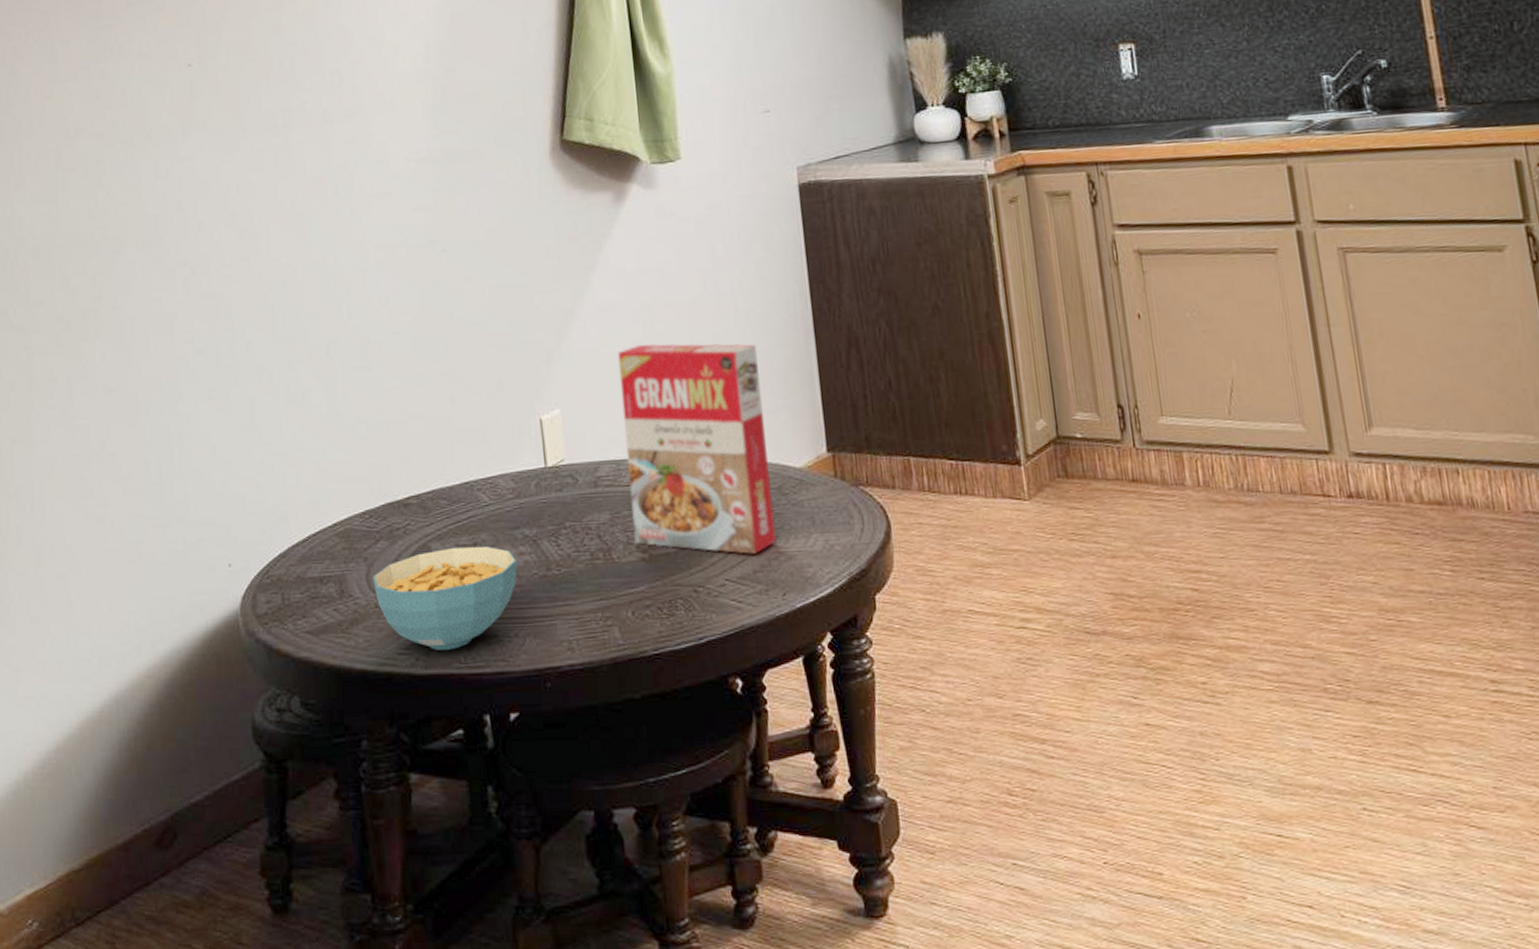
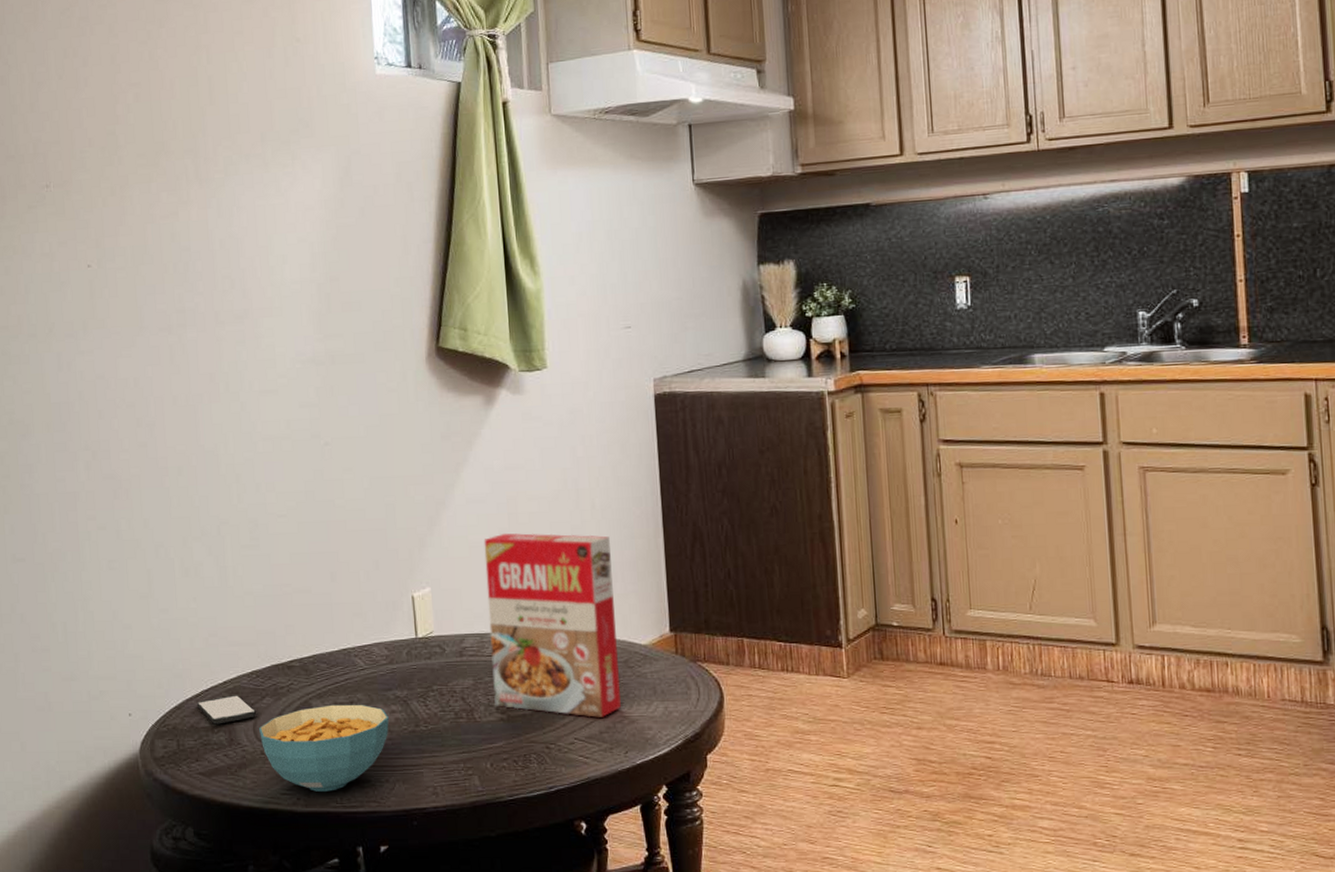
smartphone: none [303,539,369,574] -> present [196,695,256,725]

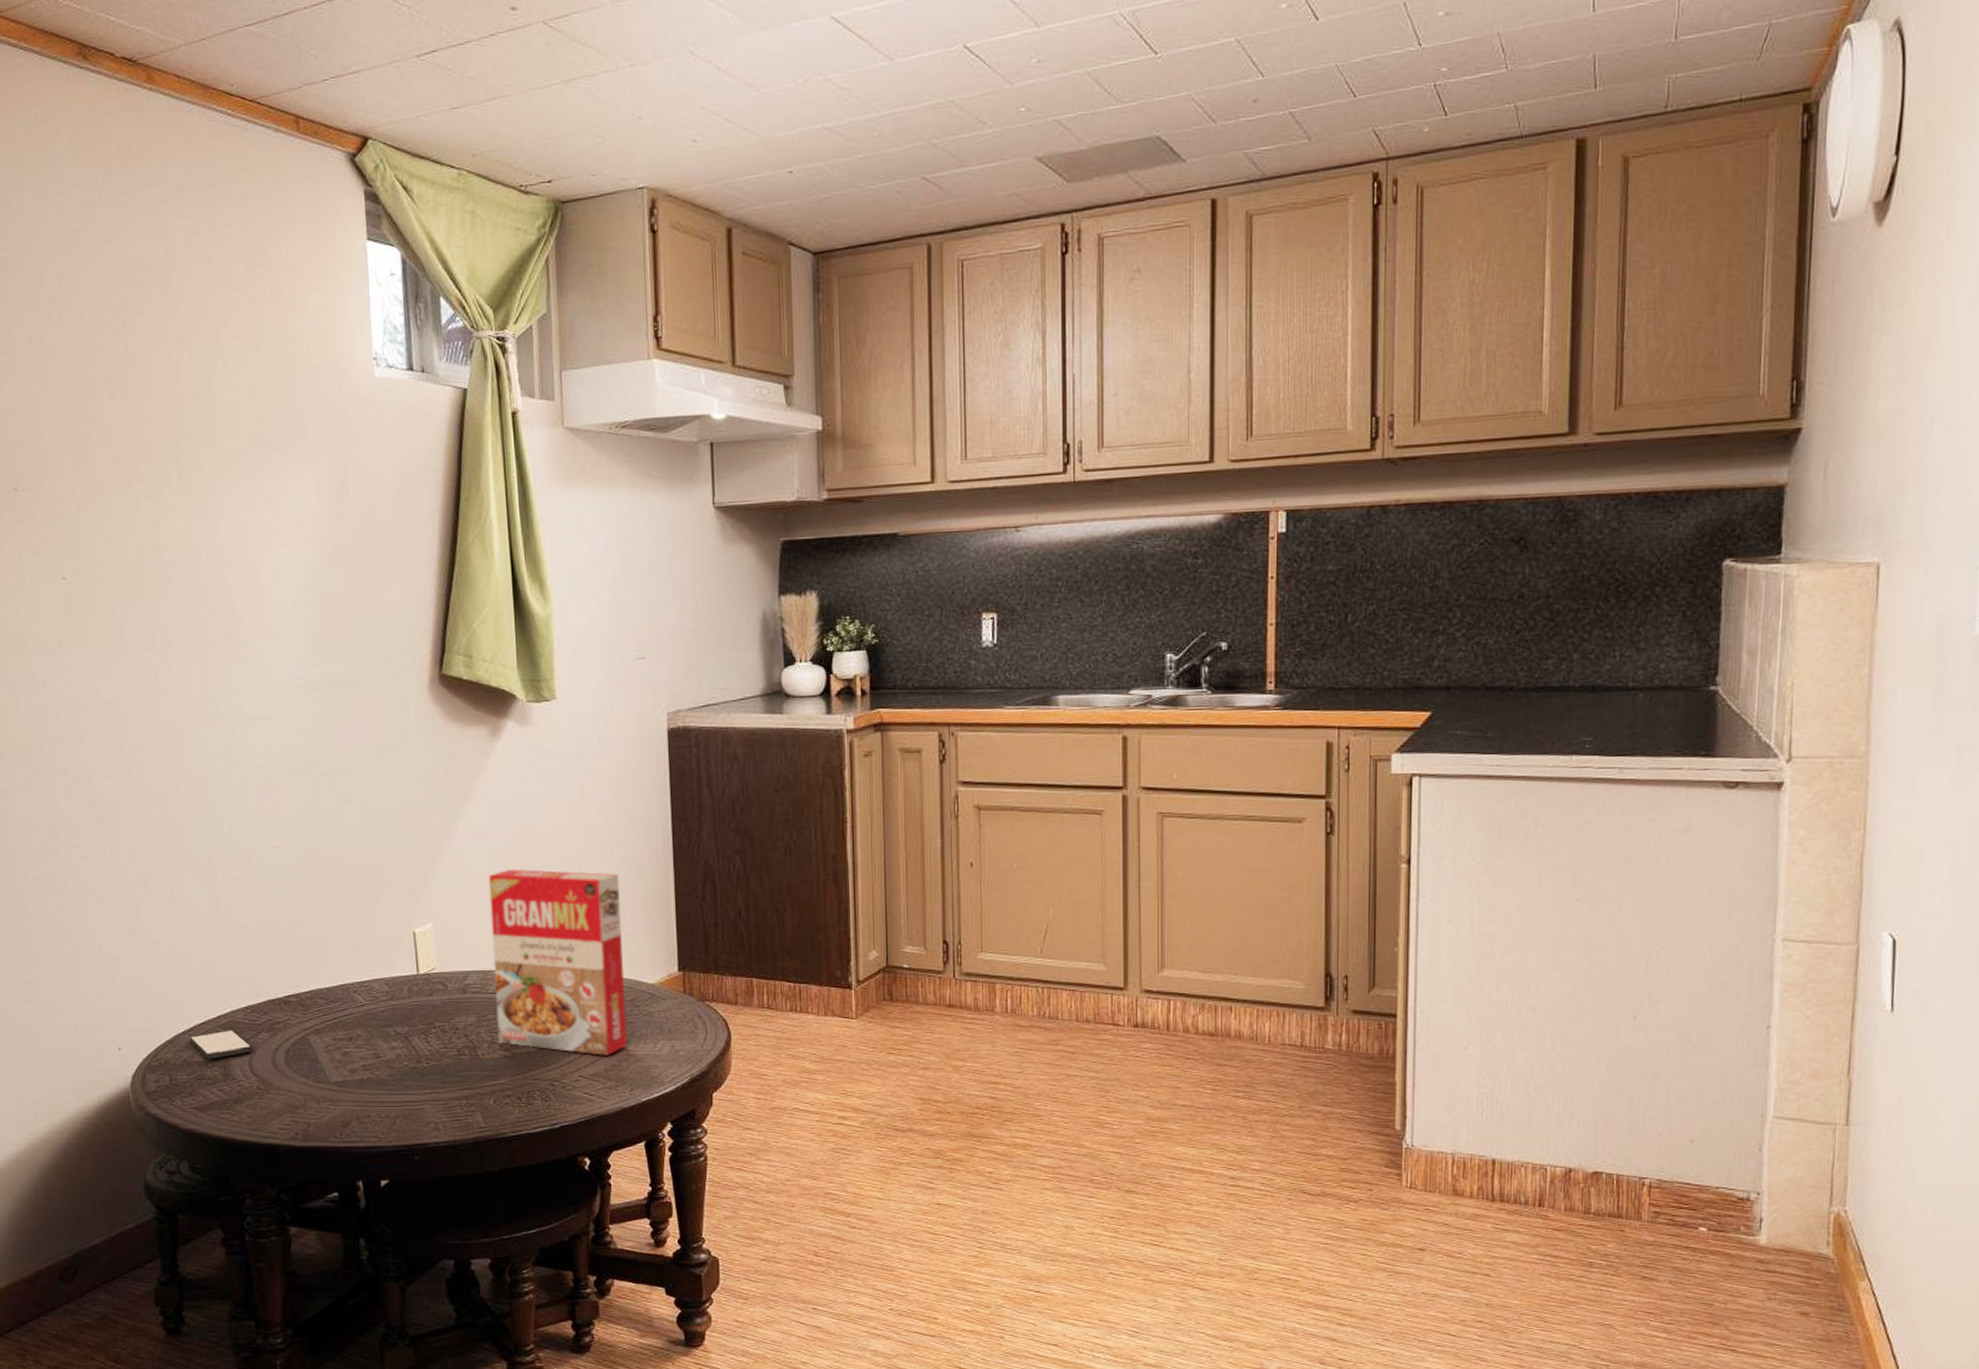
cereal bowl: present [259,704,389,792] -> none [255,1040,390,1127]

